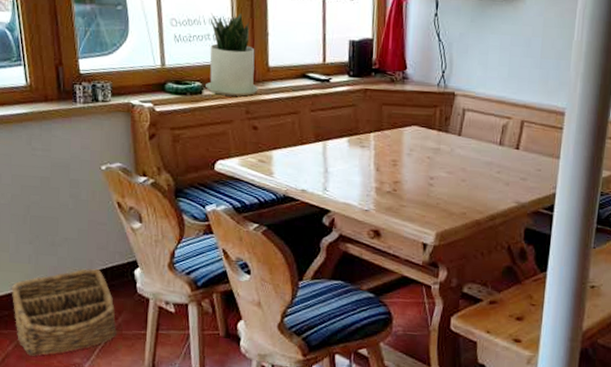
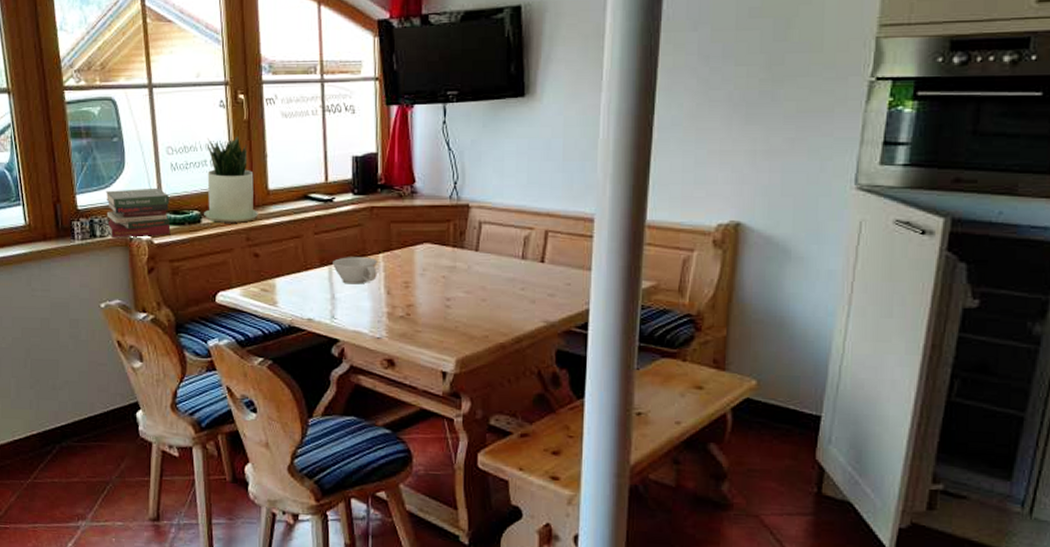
basket: present [12,268,117,356] -> none [14,411,119,507]
books: none [108,57,173,104] -> present [105,187,171,239]
cup: none [327,134,369,161] -> present [333,257,377,285]

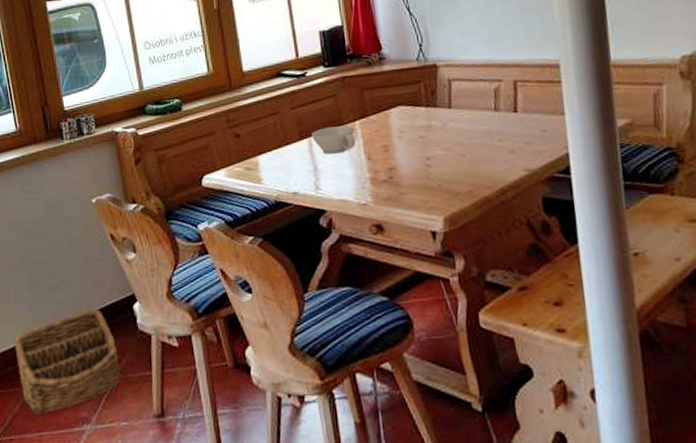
basket: none [14,411,119,507] -> present [15,308,121,415]
books: present [105,187,171,239] -> none [90,81,154,135]
planter: present [204,137,258,223] -> none [180,25,236,108]

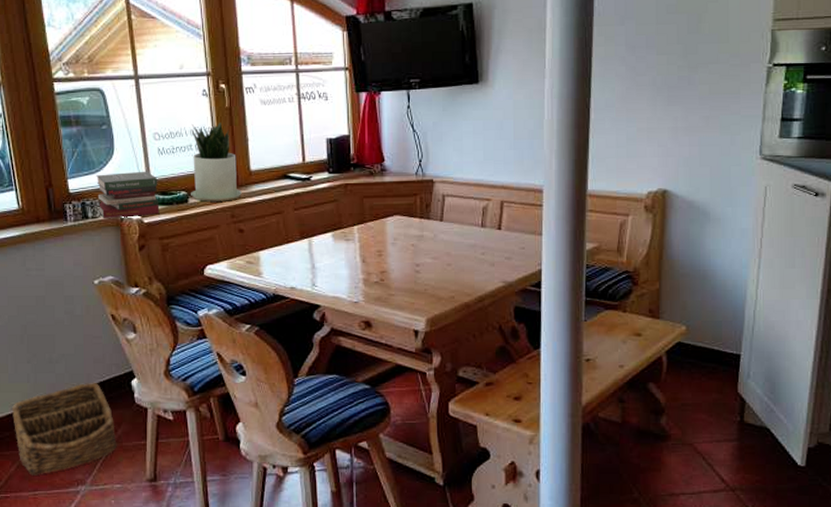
books: none [90,81,154,135] -> present [96,171,160,219]
planter: none [180,25,236,108] -> present [190,122,242,202]
cup: present [311,125,356,154] -> none [312,229,353,255]

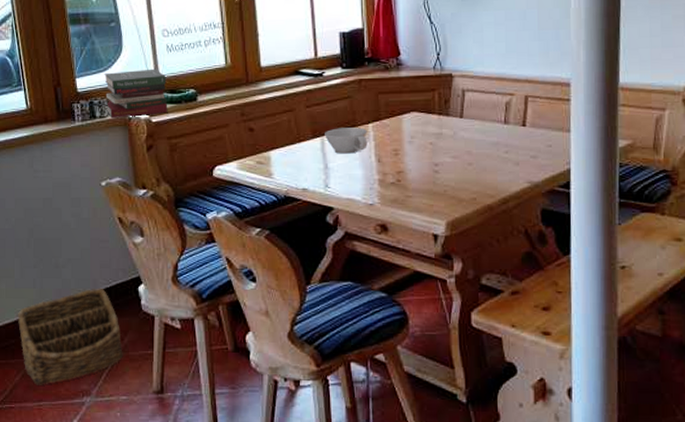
planter: present [190,122,242,202] -> none [199,18,252,100]
cup: none [312,229,353,255] -> present [325,127,368,154]

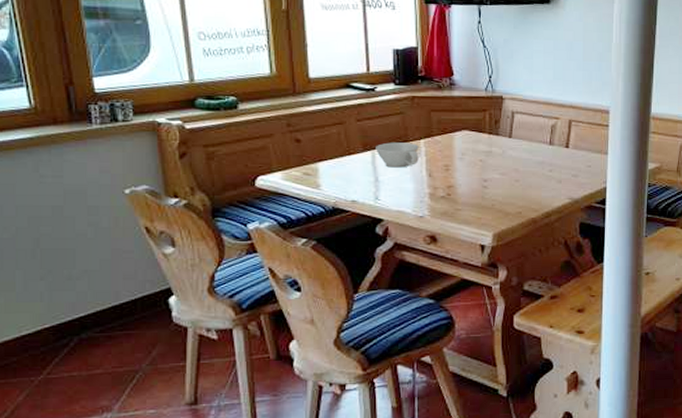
basket: present [18,288,123,385] -> none [21,300,151,404]
books: present [104,68,168,119] -> none [128,72,204,123]

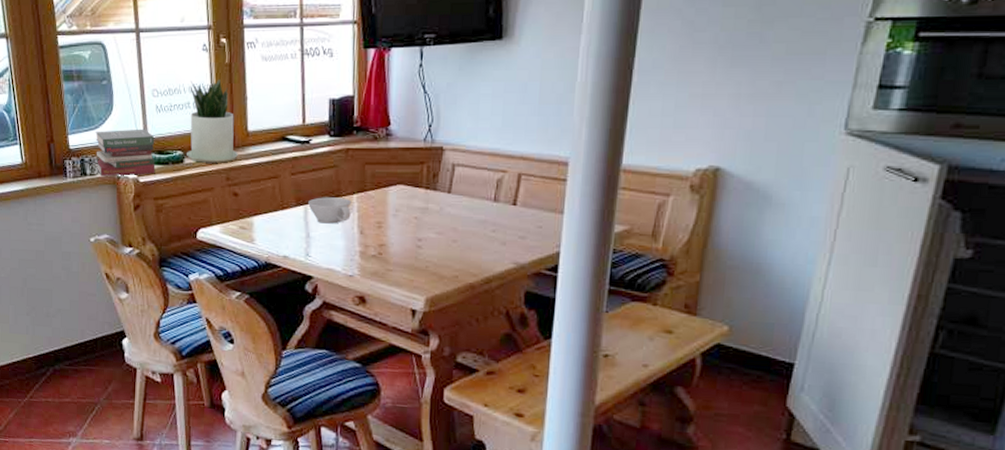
books: none [128,72,204,123] -> present [95,128,156,177]
planter: none [241,25,299,109] -> present [187,80,238,163]

